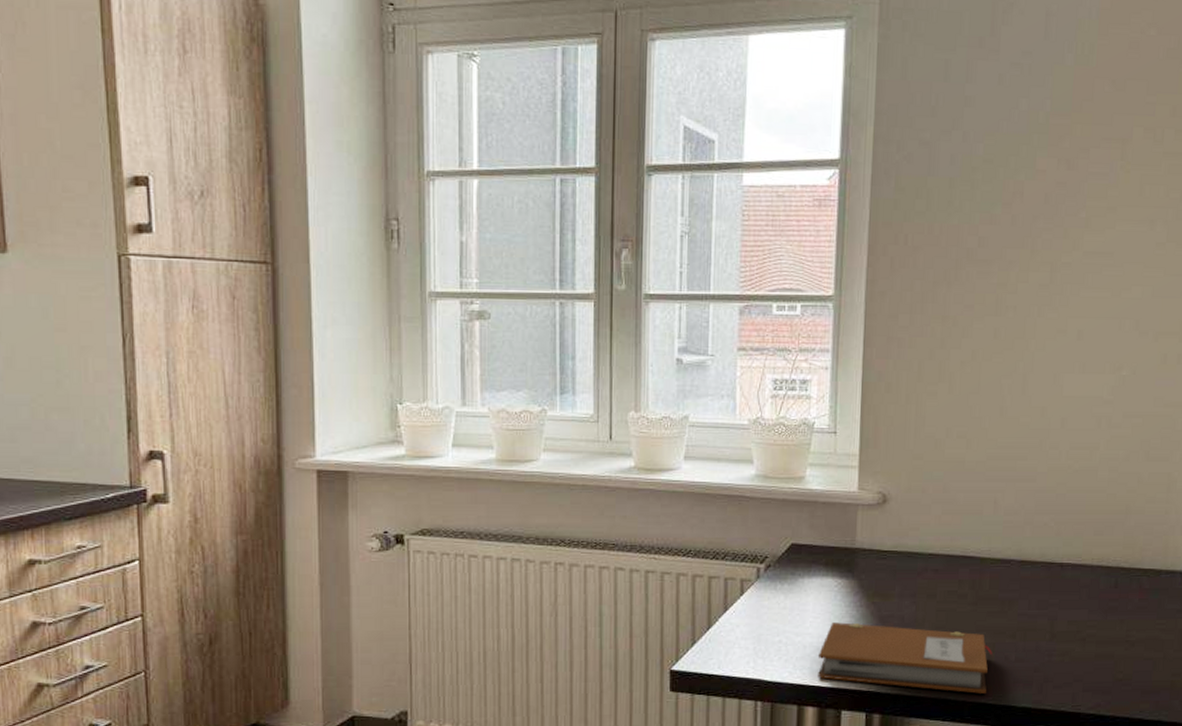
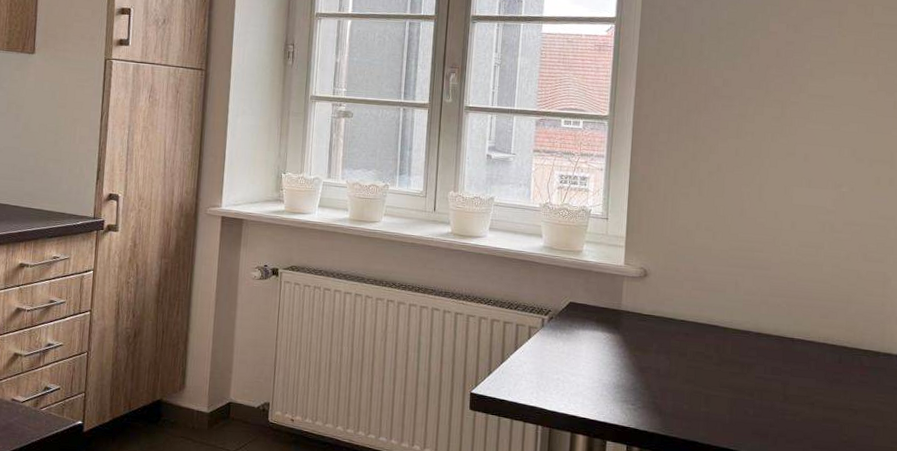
notebook: present [818,622,992,694] -> none [588,368,734,440]

